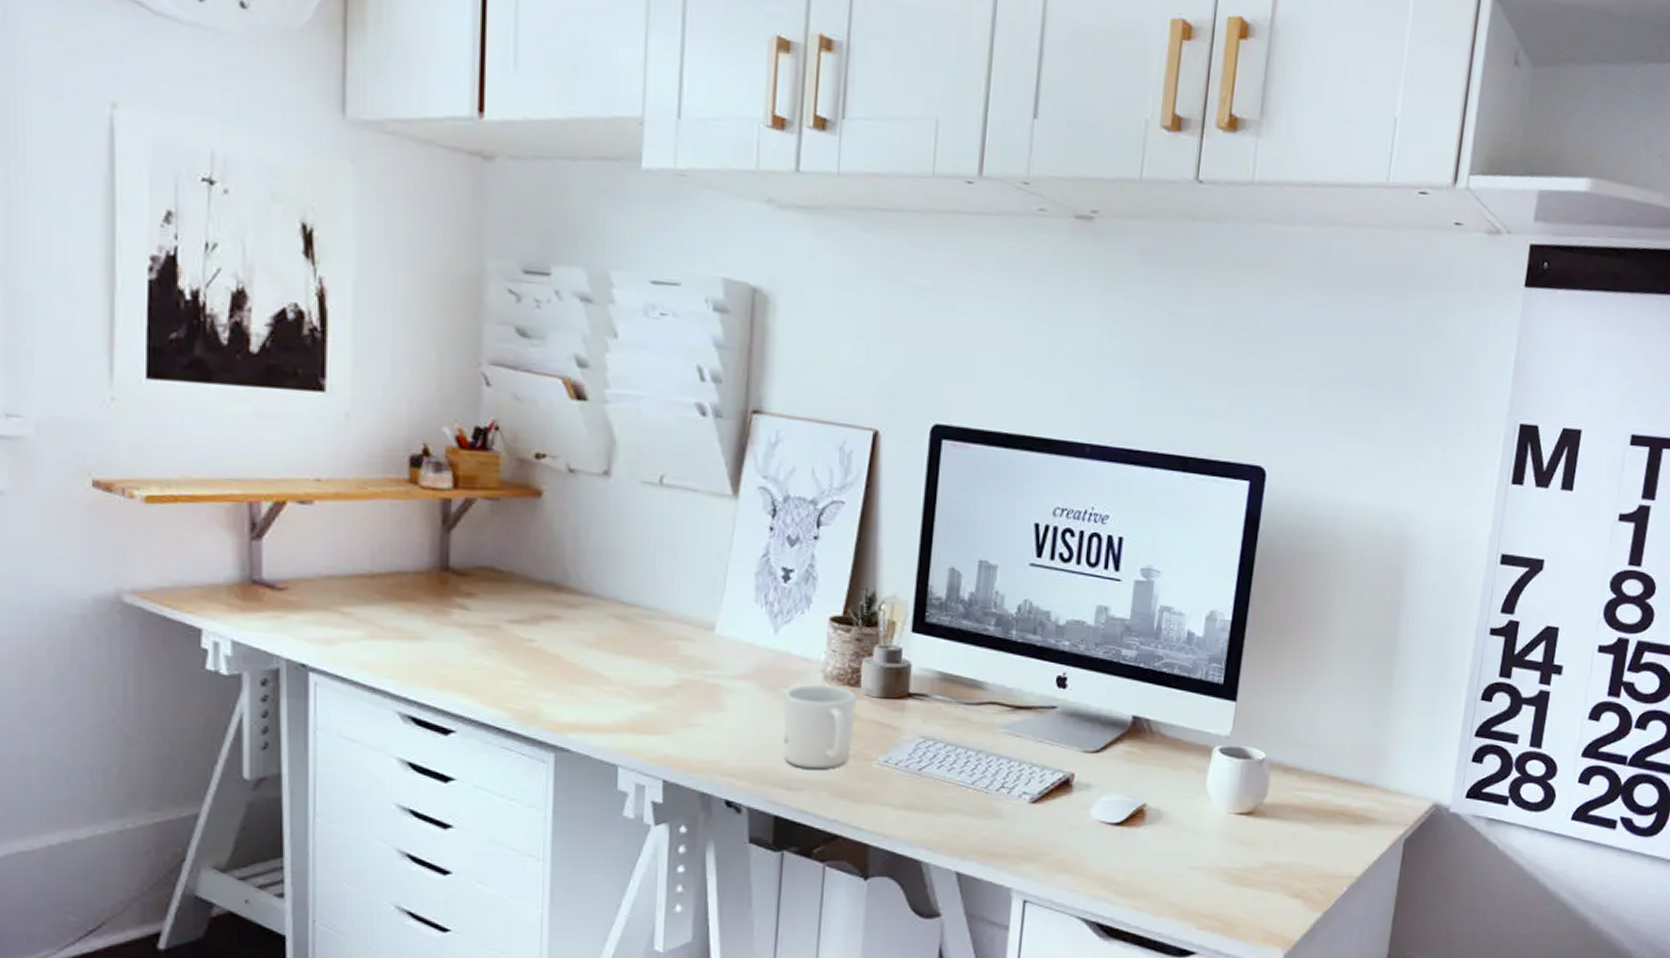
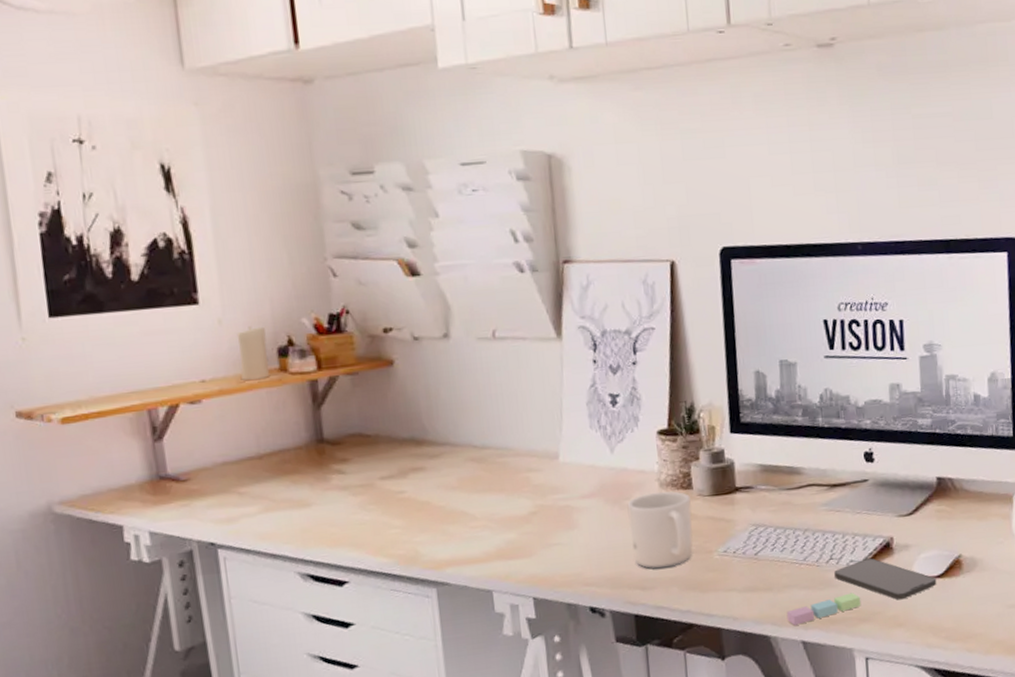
candle: none [362,426,398,490] -> present [236,326,271,381]
sticky notes: none [943,827,1029,854] -> present [786,592,862,626]
phone: none [1003,793,1115,843] -> present [834,558,937,600]

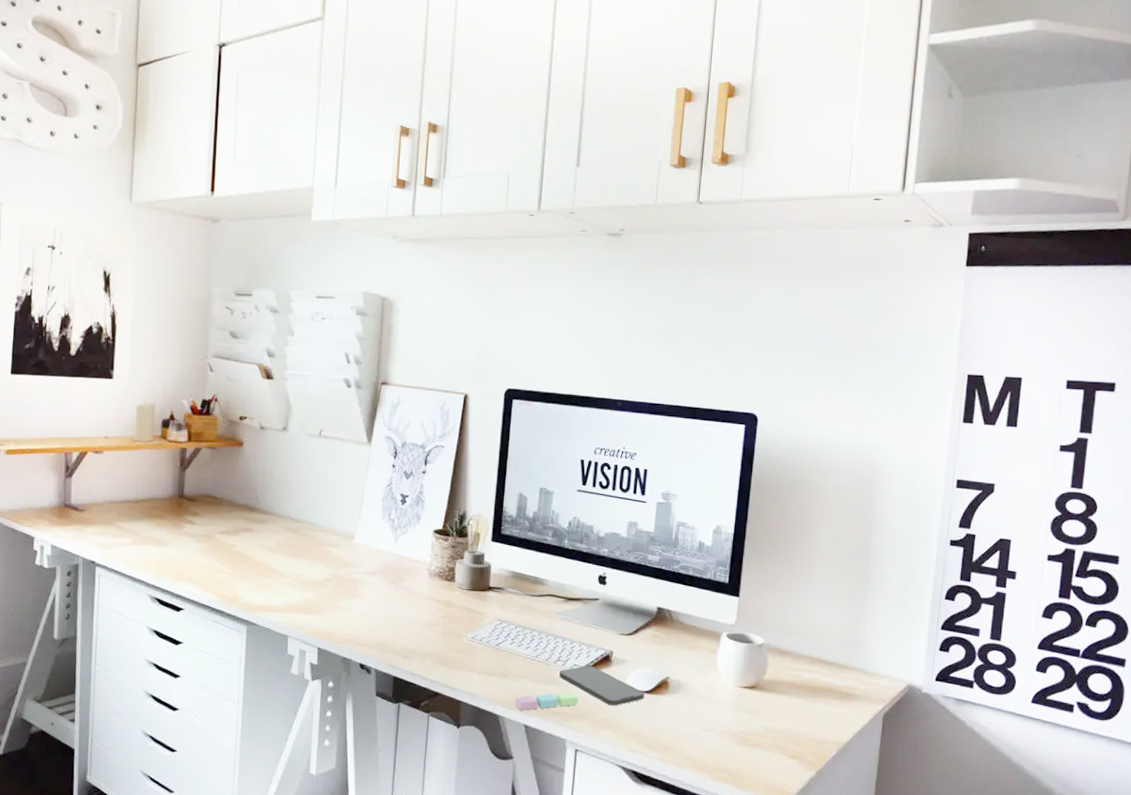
mug: present [627,491,694,569] -> none [400,579,452,643]

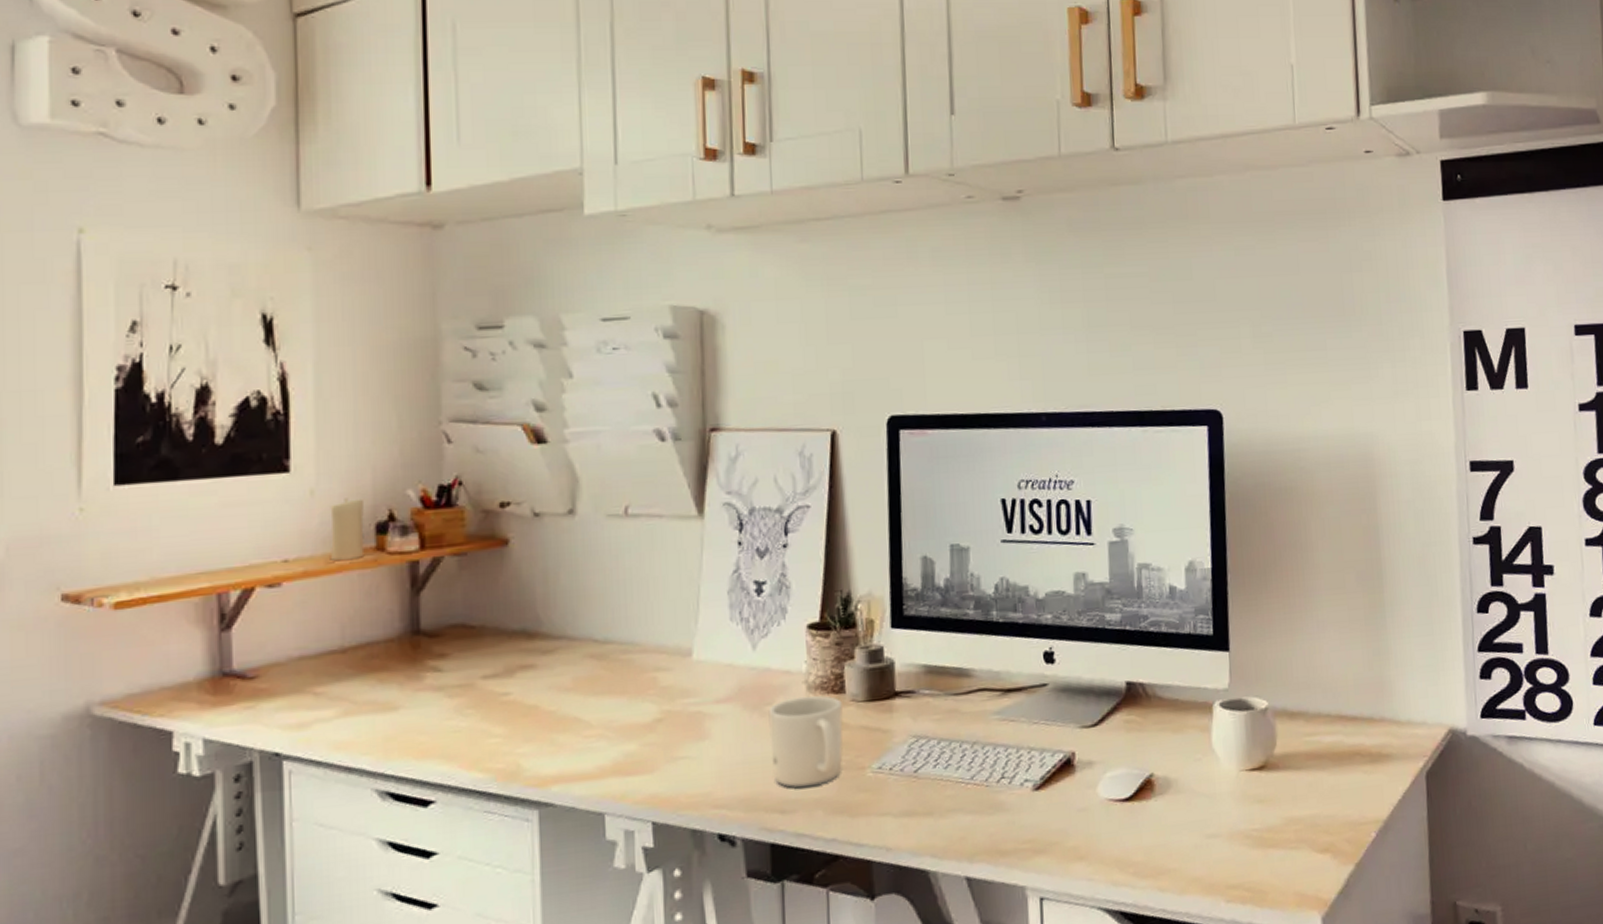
mug: none [400,579,452,643] -> present [768,695,844,788]
sticky notes: present [515,692,579,711] -> none [948,818,1037,858]
phone: present [559,666,645,706] -> none [1006,777,1125,828]

